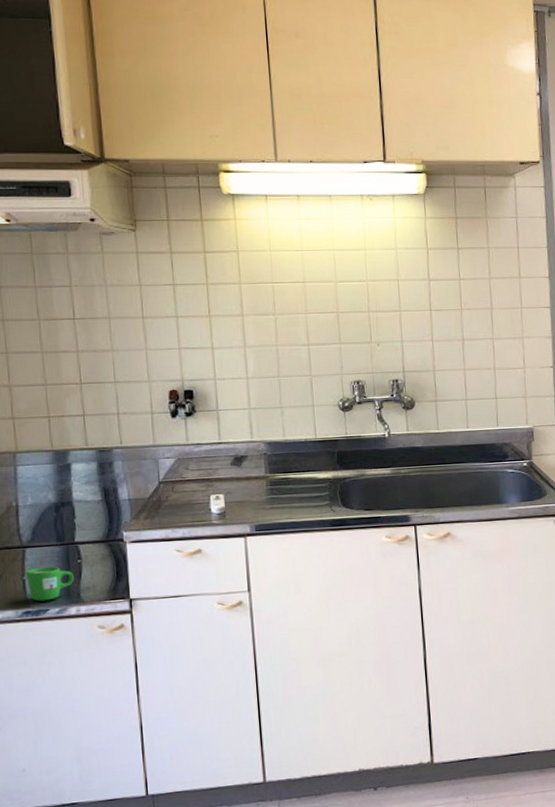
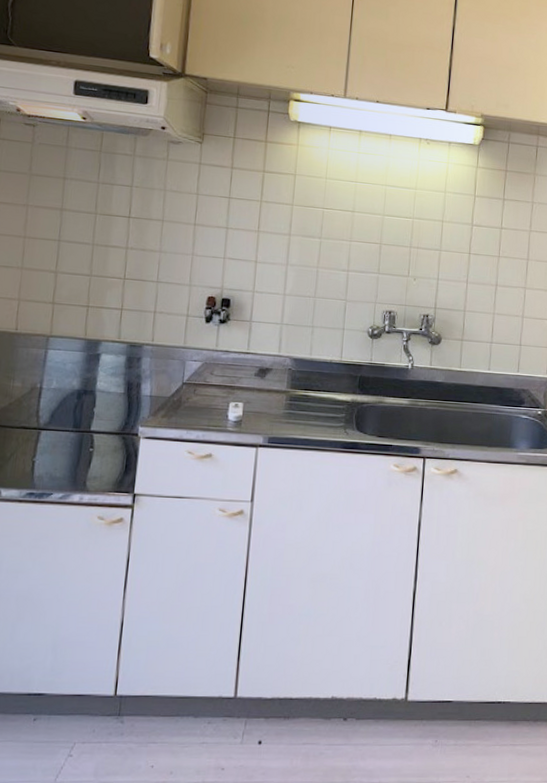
mug: present [26,566,74,601] -> none [36,450,83,485]

